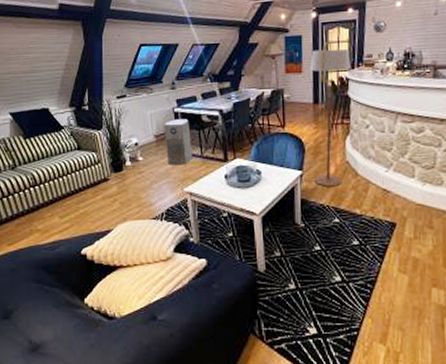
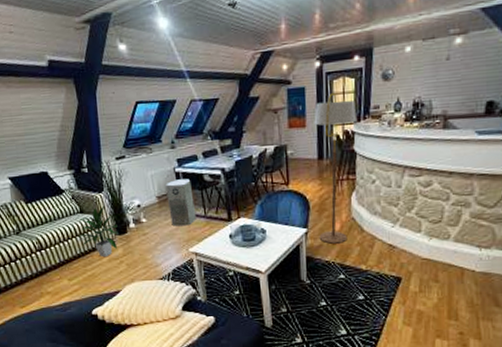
indoor plant: none [71,143,114,195] -> present [76,205,118,258]

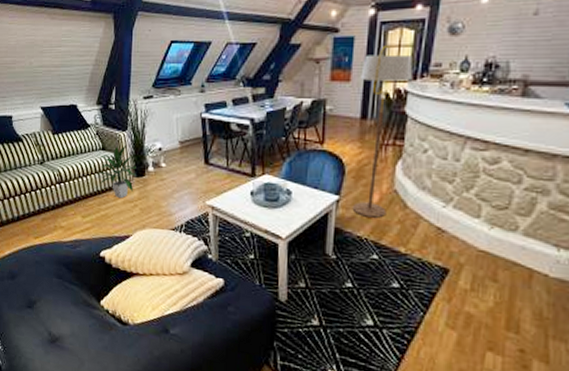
air purifier: present [166,179,197,227] -> none [189,125,218,176]

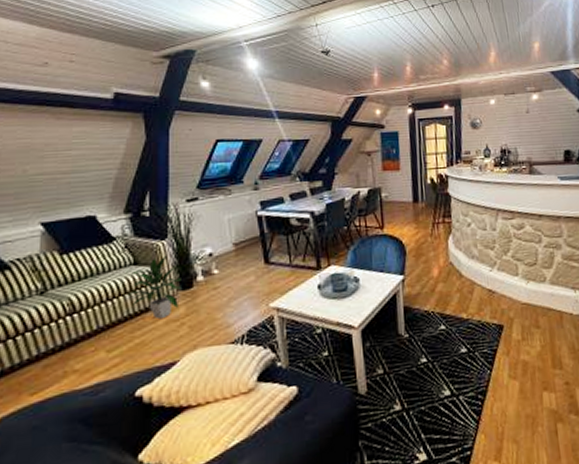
floor lamp: present [352,44,413,218] -> none [408,137,449,292]

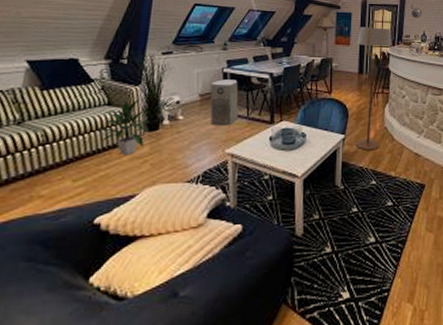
air purifier: none [245,223,280,278] -> present [210,79,239,126]
floor lamp: none [408,137,449,292] -> present [355,20,392,150]

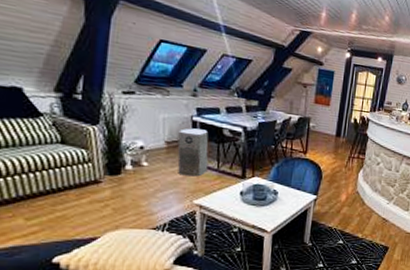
indoor plant: present [95,99,149,156] -> none [48,140,110,198]
floor lamp: present [355,20,392,150] -> none [326,82,374,213]

